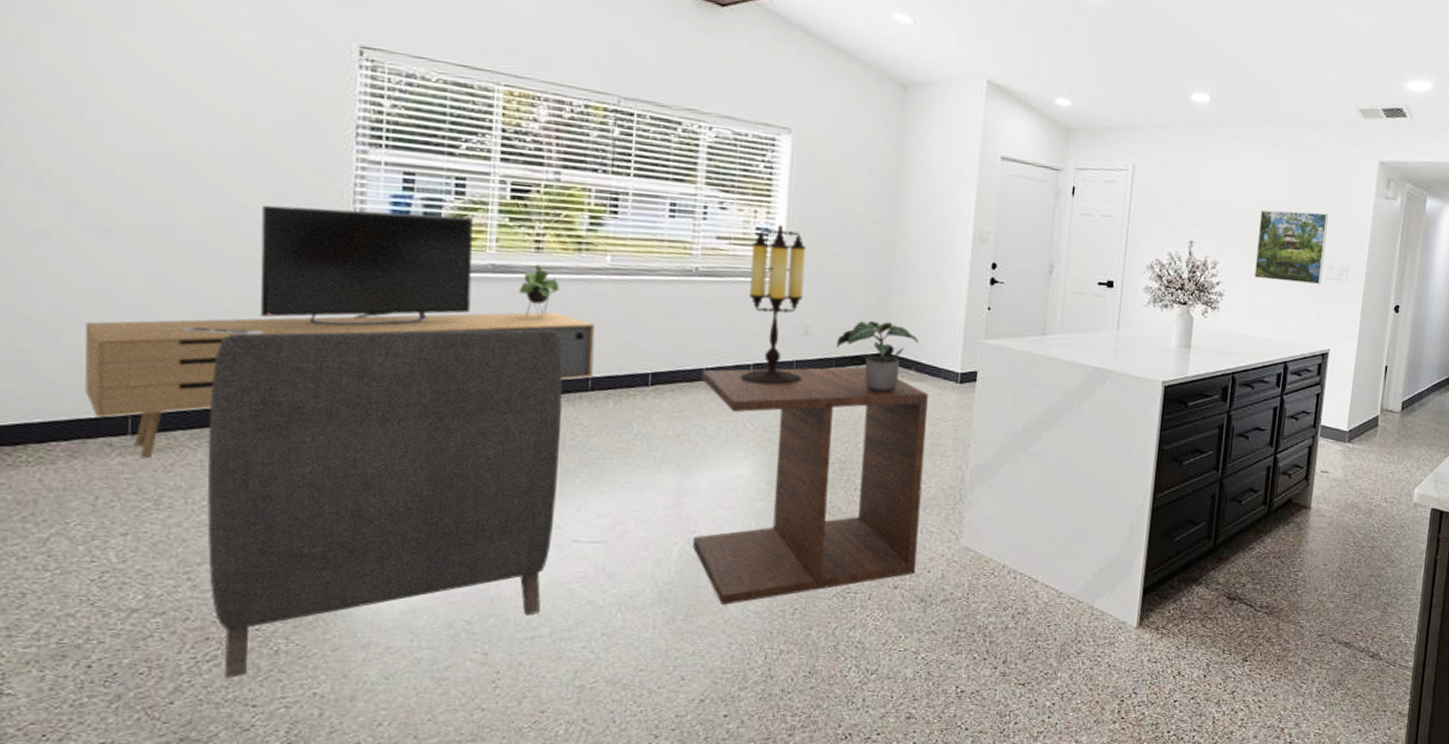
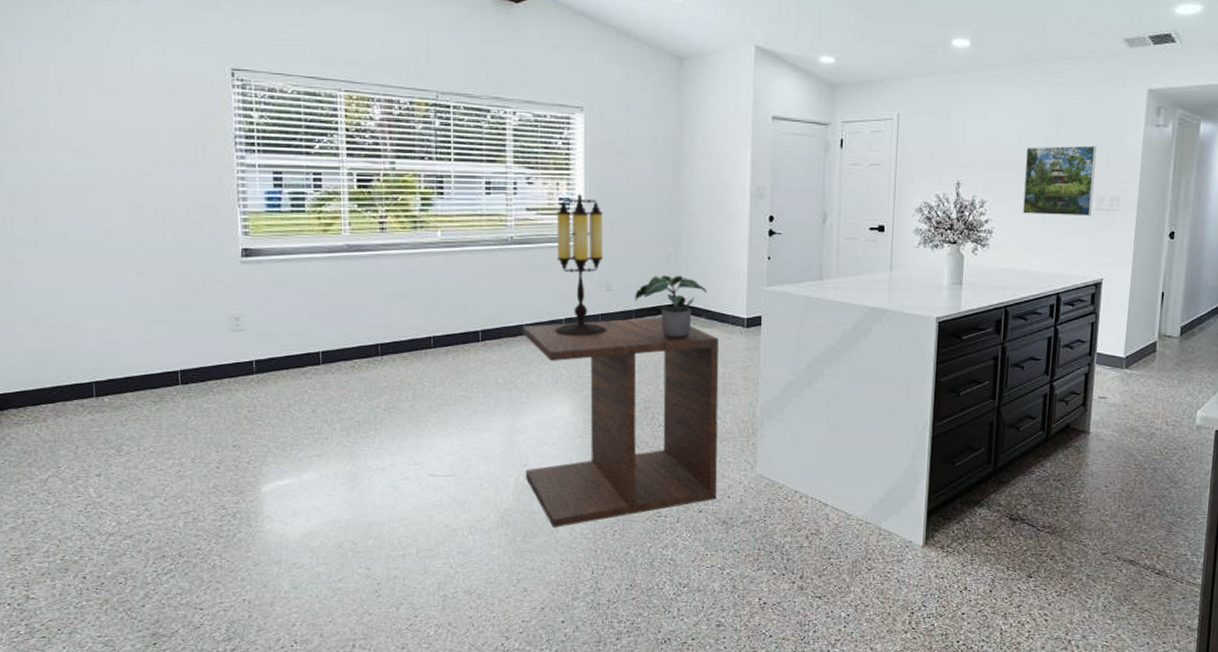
media console: present [84,205,596,459] -> none [56,206,434,416]
armchair: present [207,329,563,678] -> none [148,297,413,587]

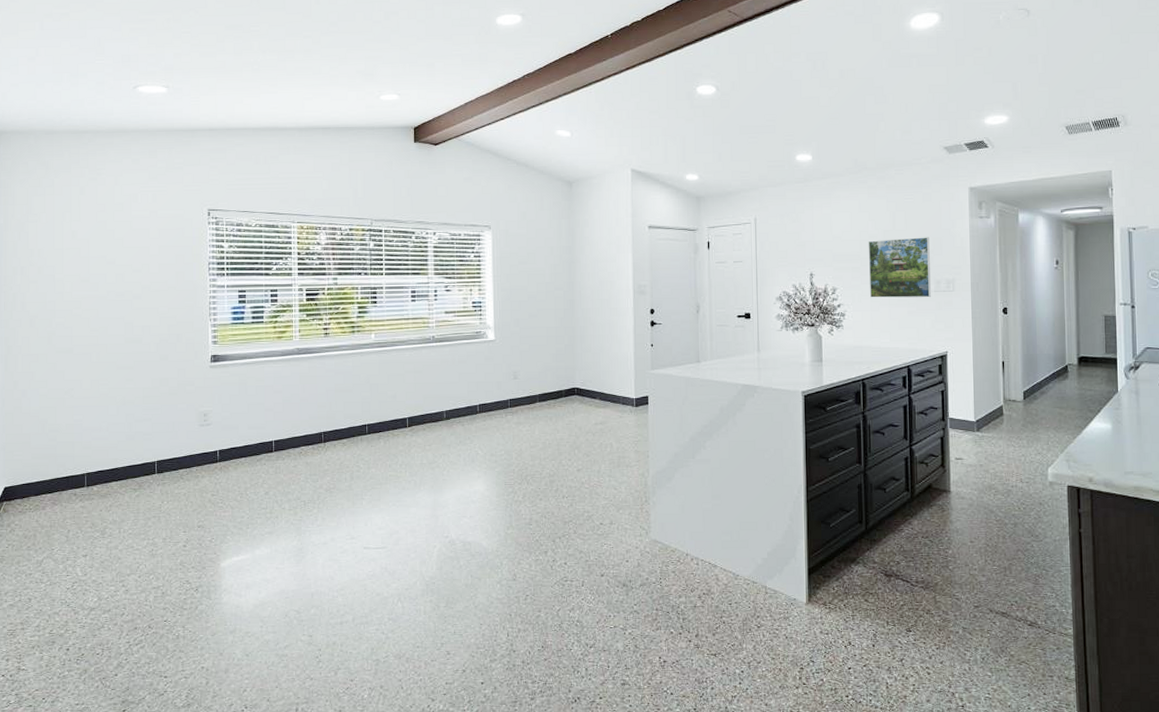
side table: present [523,317,719,527] -> none [443,400,617,593]
table lamp: present [555,194,607,336] -> none [470,298,515,419]
potted plant: present [635,275,707,339] -> none [538,363,600,419]

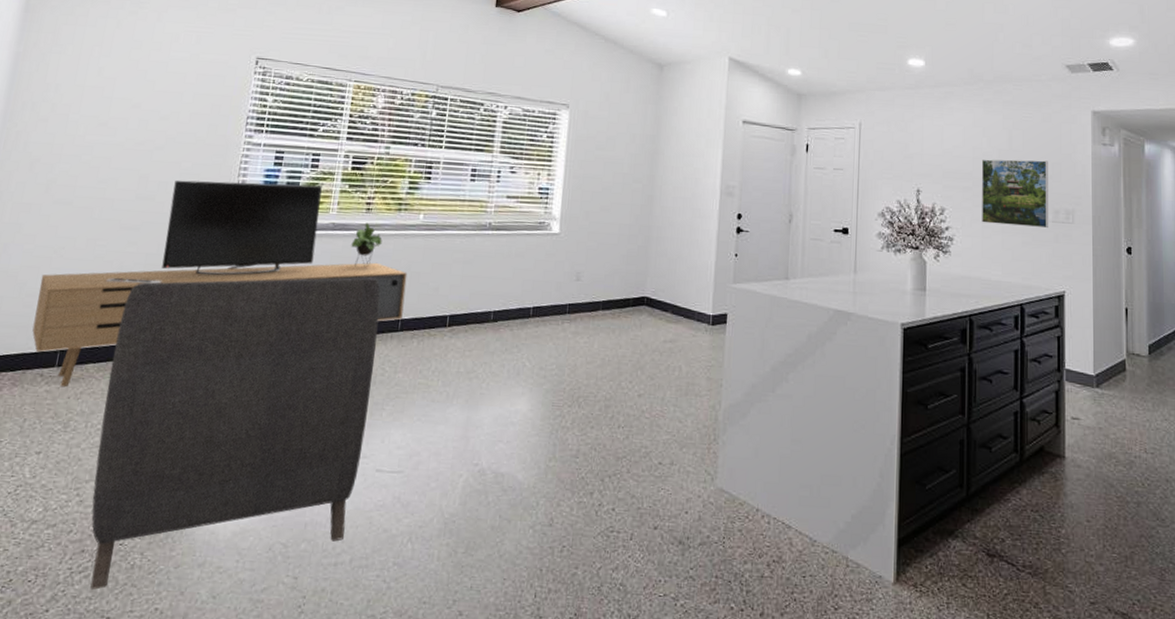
media console: none [59,317,368,503] -> present [32,180,408,387]
armchair: none [131,392,350,657] -> present [90,277,380,590]

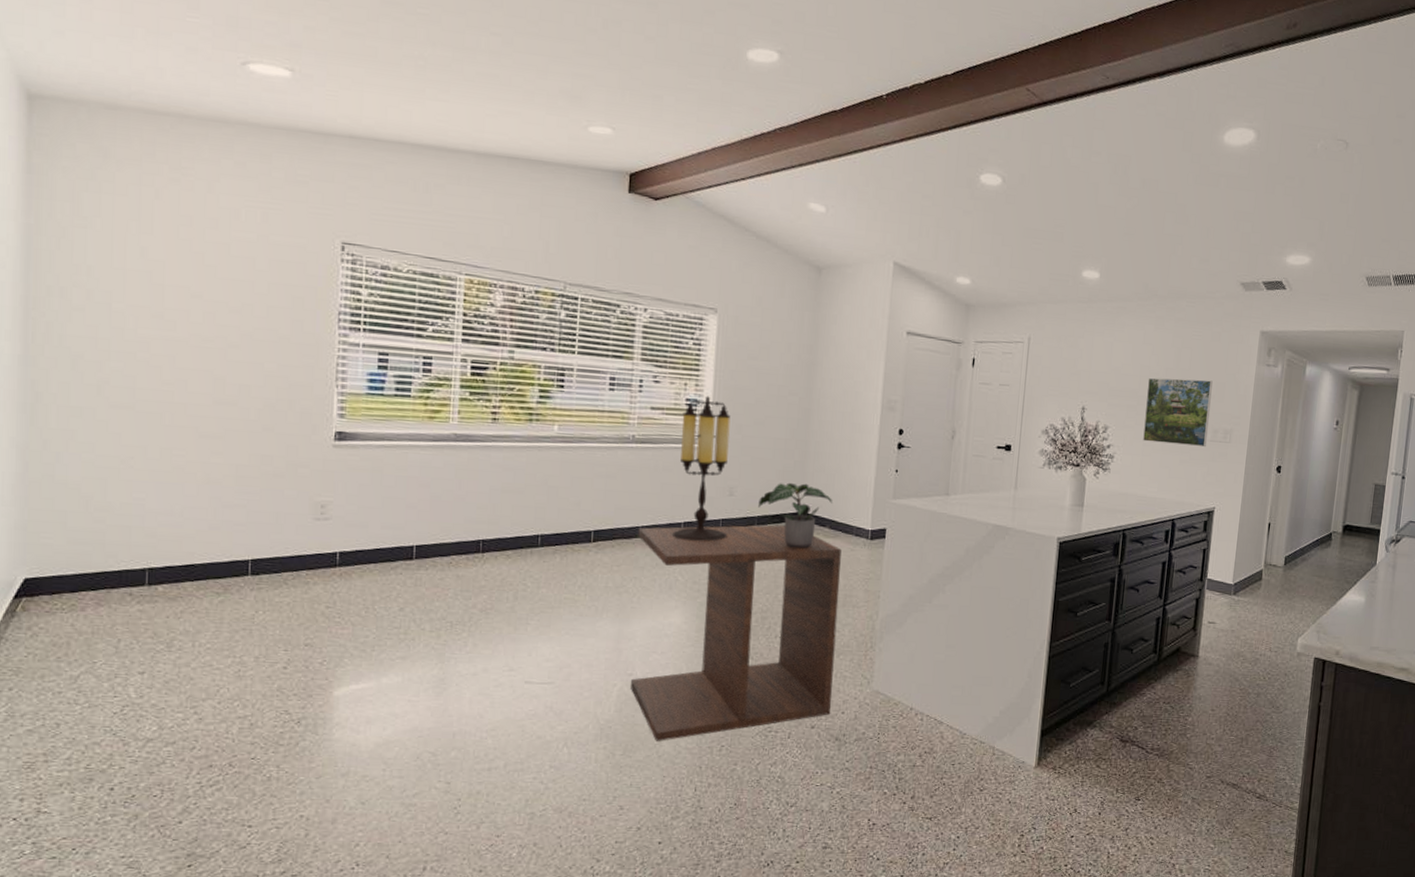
media console: present [32,180,408,387] -> none [110,383,544,607]
armchair: present [90,277,380,590] -> none [211,491,516,801]
side table: none [475,309,684,539] -> present [630,524,842,741]
table lamp: none [522,184,579,327] -> present [673,396,731,542]
potted plant: none [603,267,674,334] -> present [758,482,832,549]

